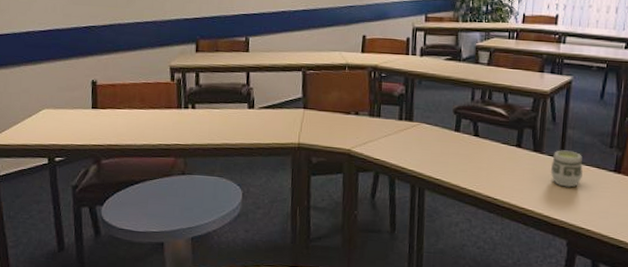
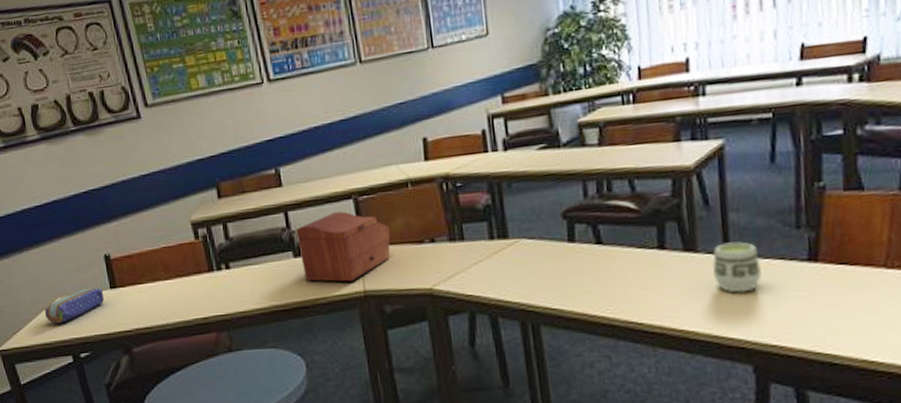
pencil case: none [31,104,85,130] -> present [45,287,105,324]
sewing box: none [253,78,326,135] -> present [295,211,391,282]

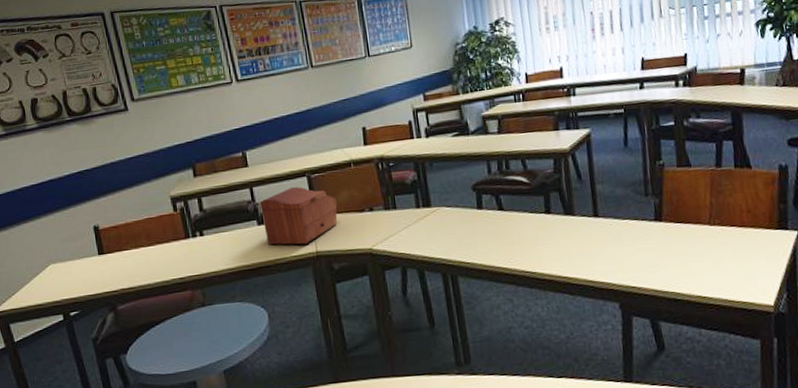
pencil case: present [45,287,105,324] -> none [39,254,93,287]
cup: present [712,241,761,293] -> none [586,207,622,247]

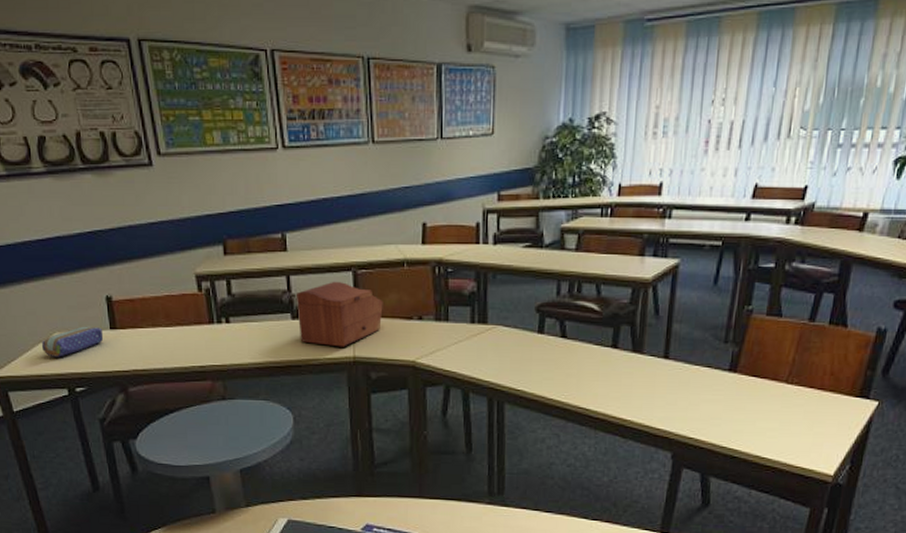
pencil case: none [39,254,93,287] -> present [42,326,104,357]

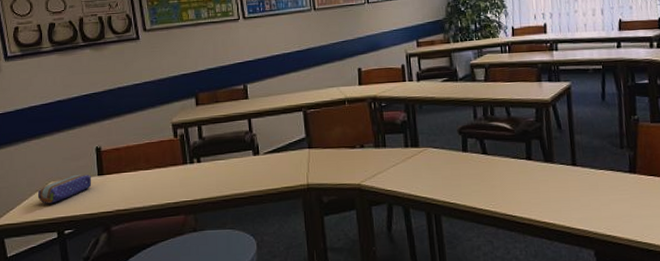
sewing box: present [295,281,383,347] -> none [256,120,330,177]

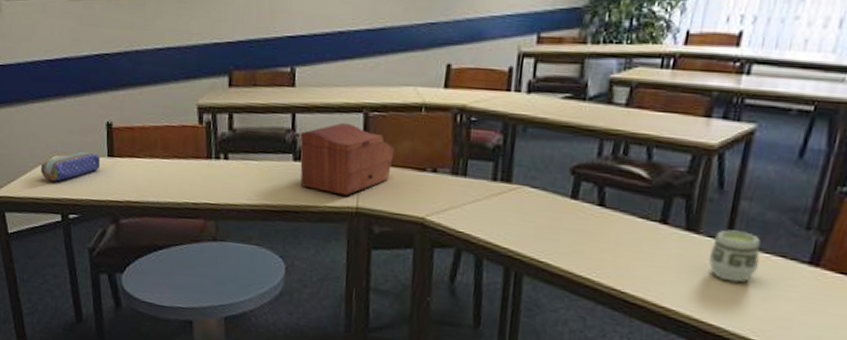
sewing box: none [256,120,330,177] -> present [299,122,395,196]
cup: none [564,156,598,195] -> present [708,229,761,283]

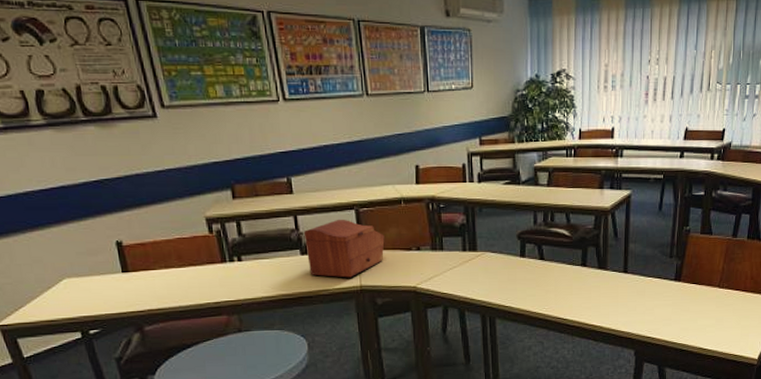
pencil case: present [41,151,101,182] -> none [51,270,116,302]
cup: present [708,229,761,283] -> none [615,264,646,300]

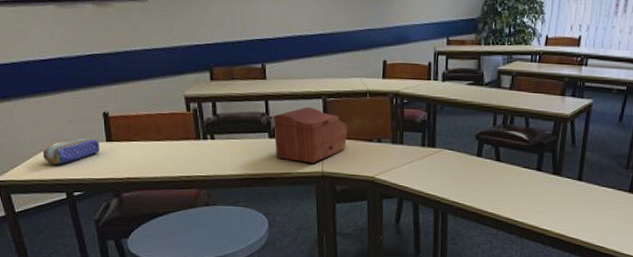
pencil case: none [51,270,116,302] -> present [43,138,100,165]

